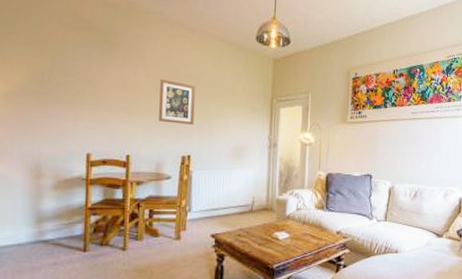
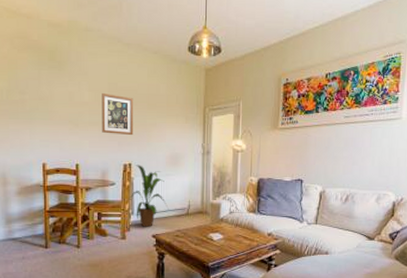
house plant: none [186,157,231,226] -> present [129,165,169,227]

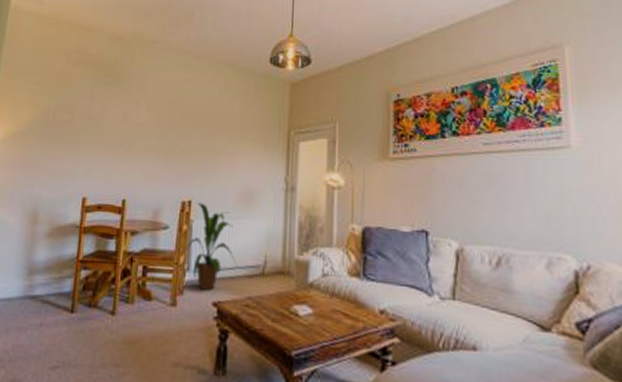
wall art: present [102,93,134,136] -> none [158,113,200,165]

